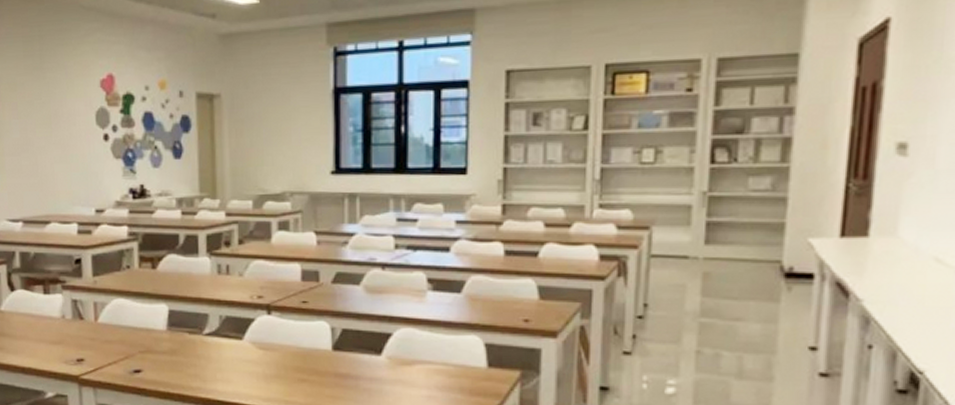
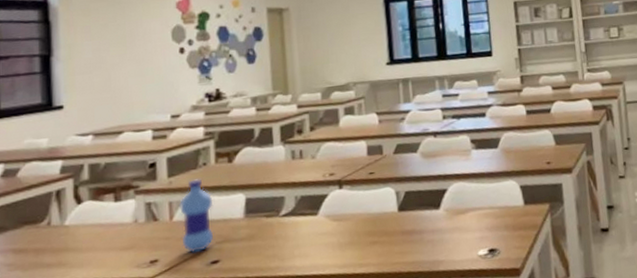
water bottle: none [104,282,137,359] -> present [179,179,214,254]

